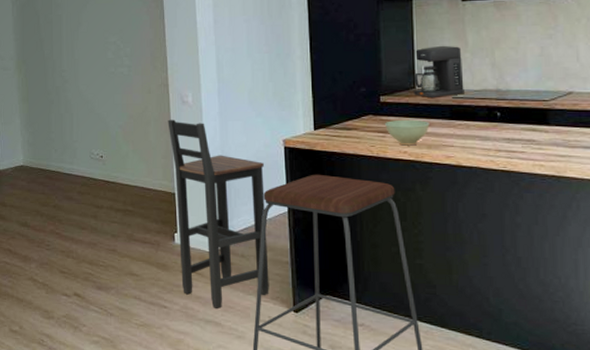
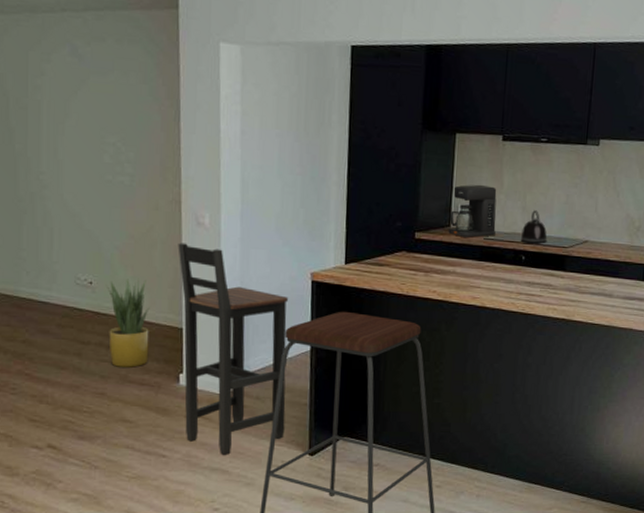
planter: none [114,151,149,228] -> present [107,278,150,368]
bowl: present [384,119,430,146] -> none [416,258,460,285]
kettle: none [494,65,524,99] -> present [521,210,548,244]

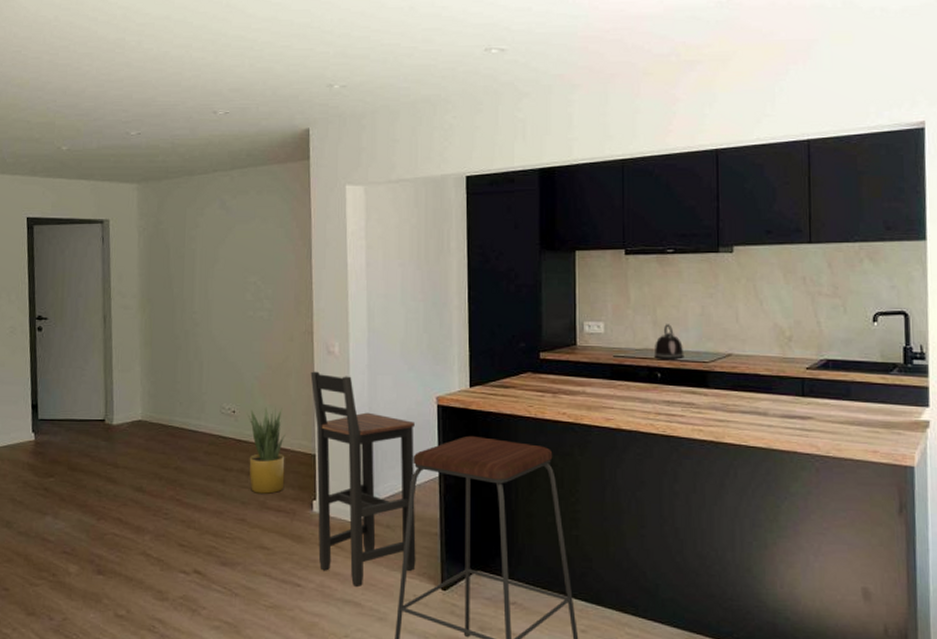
coffee maker: present [448,184,497,239] -> none [574,300,626,357]

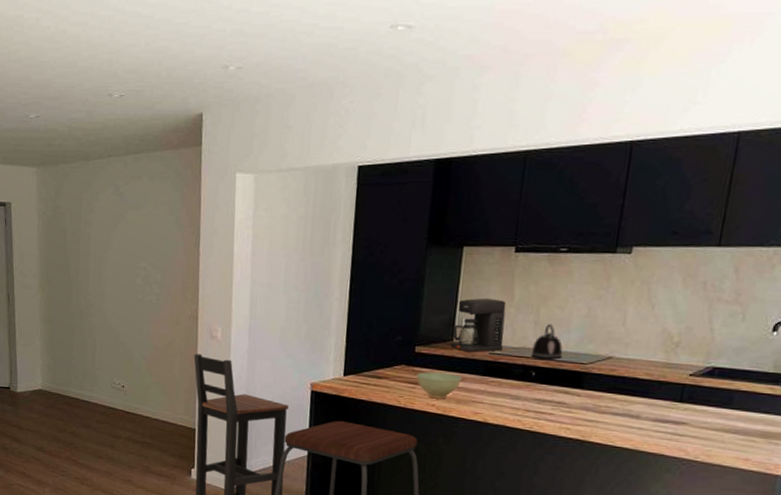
planter: present [248,406,286,494] -> none [135,383,169,461]
bowl: none [543,378,590,407] -> present [416,372,462,399]
coffee maker: none [574,300,626,357] -> present [450,298,507,353]

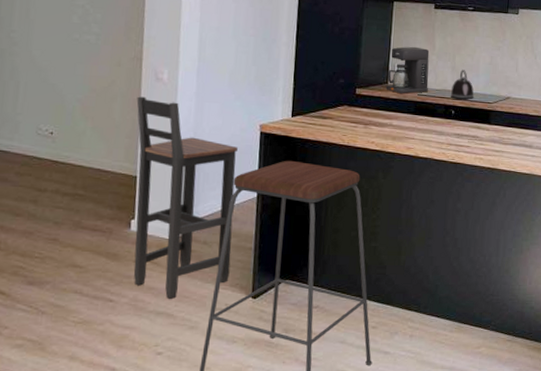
bowl: present [416,372,462,399] -> none [357,112,397,137]

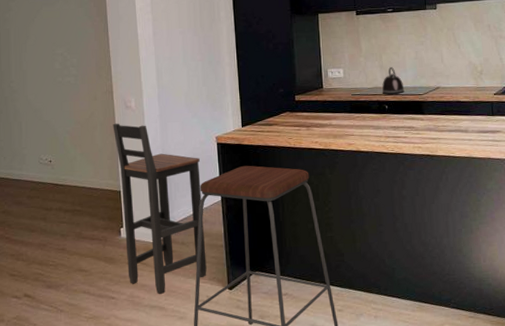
coffee maker: present [386,46,430,94] -> none [321,51,360,96]

